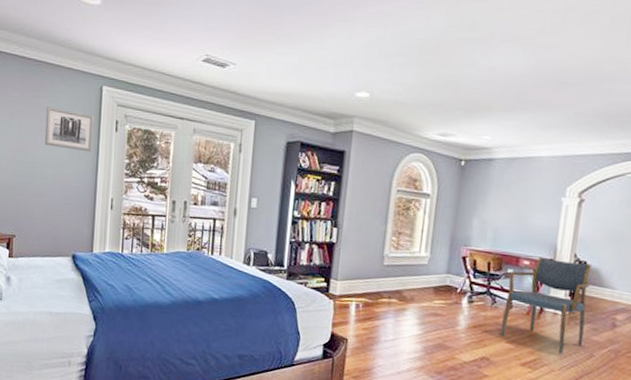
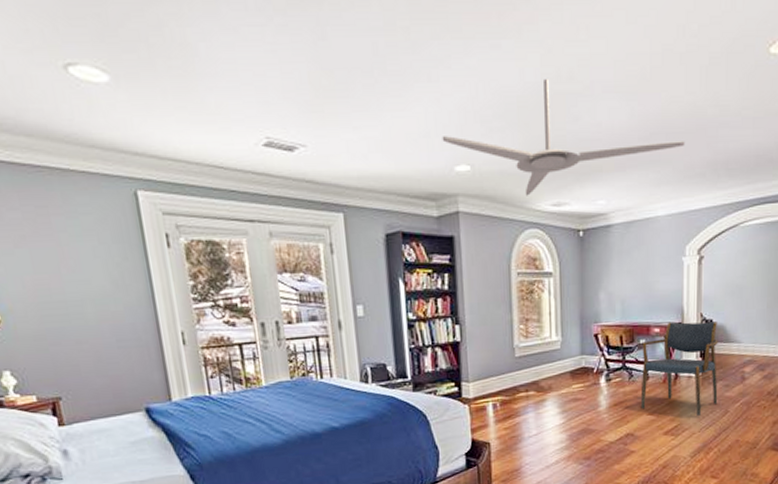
wall art: present [44,106,94,152] -> none [63,226,142,279]
ceiling fan: none [348,27,578,124] -> present [442,79,685,196]

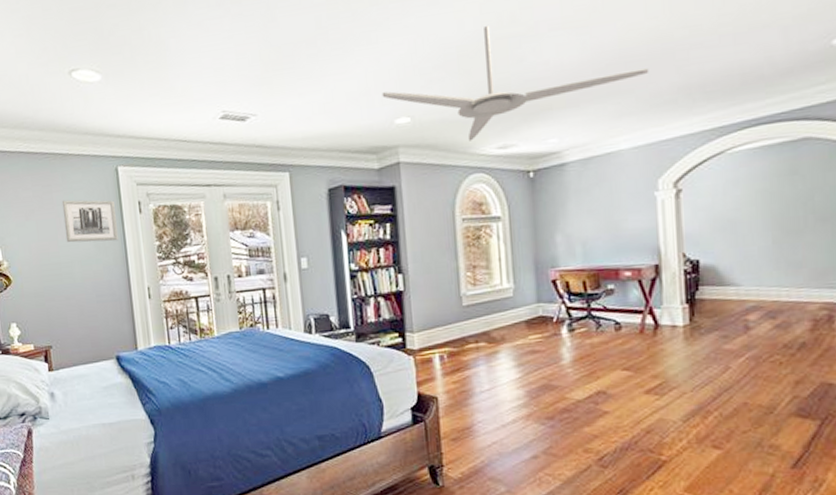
wall art: none [63,226,142,279] -> present [61,200,118,243]
armchair: present [640,321,718,416] -> none [610,262,714,372]

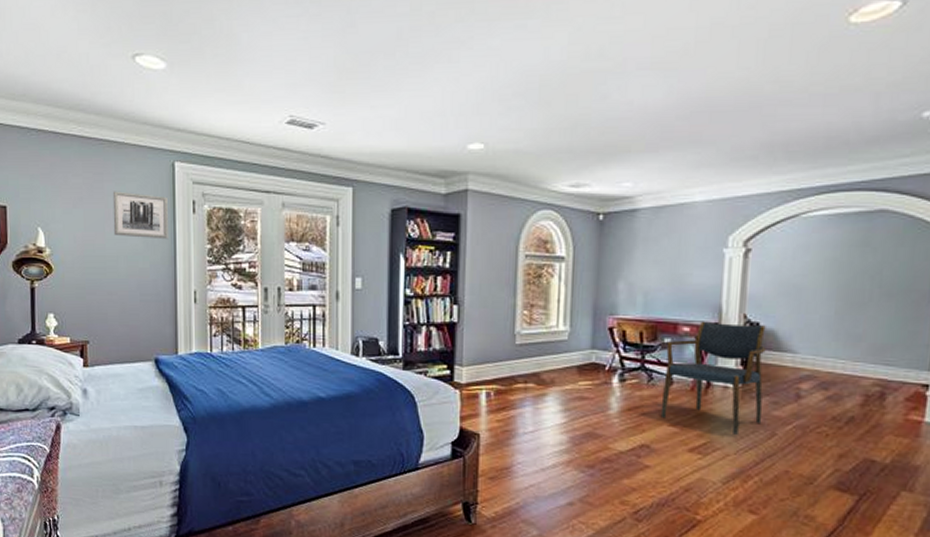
ceiling fan: present [381,26,650,141] -> none [457,57,734,176]
armchair: none [610,262,714,372] -> present [660,321,766,435]

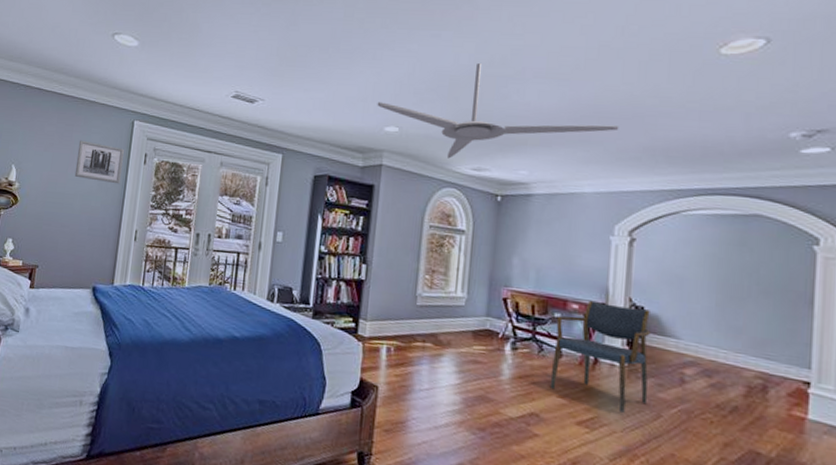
ceiling fan: none [457,57,734,176] -> present [377,63,619,159]

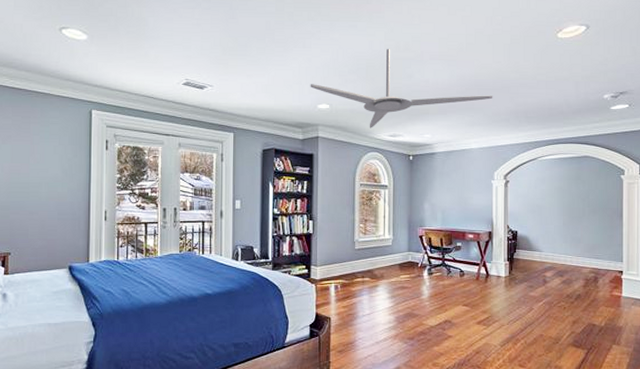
wall art: present [74,140,124,184] -> none [37,131,85,170]
armchair: present [549,300,651,413] -> none [457,230,523,310]

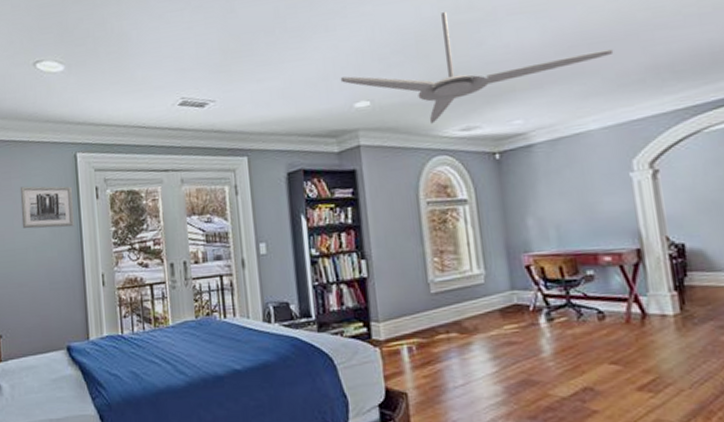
wall art: none [37,131,85,170] -> present [20,186,74,229]

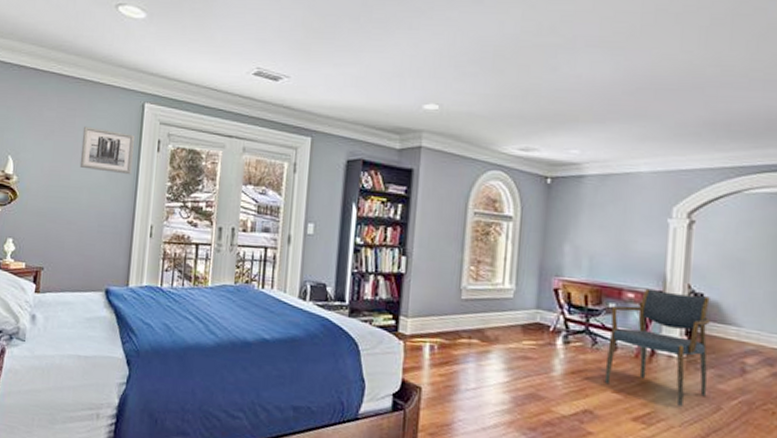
ceiling fan: present [340,12,614,124] -> none [414,32,678,138]
armchair: none [589,246,712,367] -> present [604,288,710,406]

